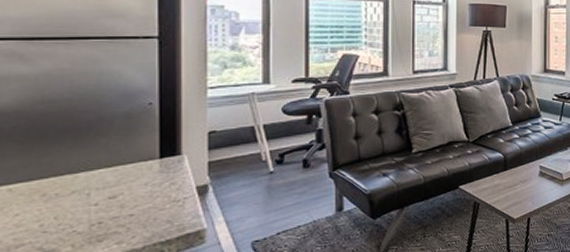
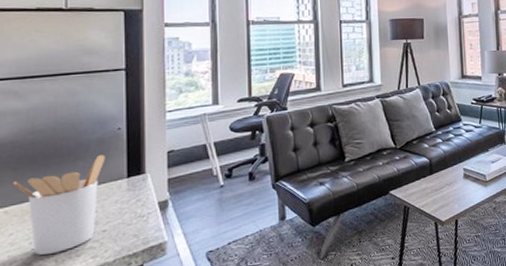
utensil holder: none [18,132,134,240] -> present [13,155,106,256]

